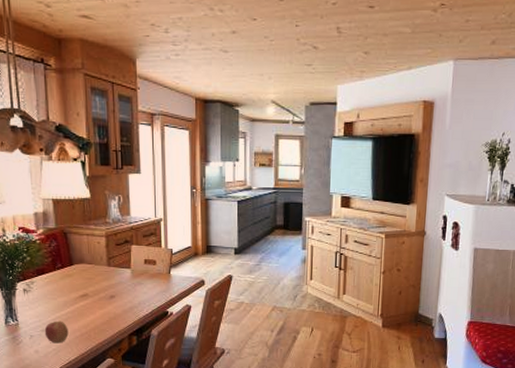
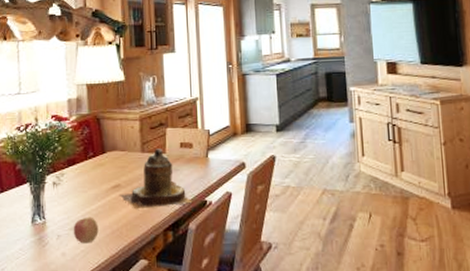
teapot: none [86,264,155,317] -> present [118,149,193,210]

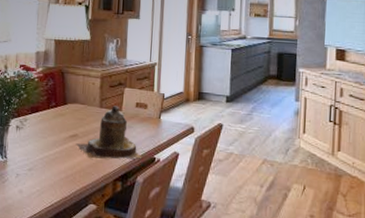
apple: present [73,216,99,244] -> none [31,160,55,185]

